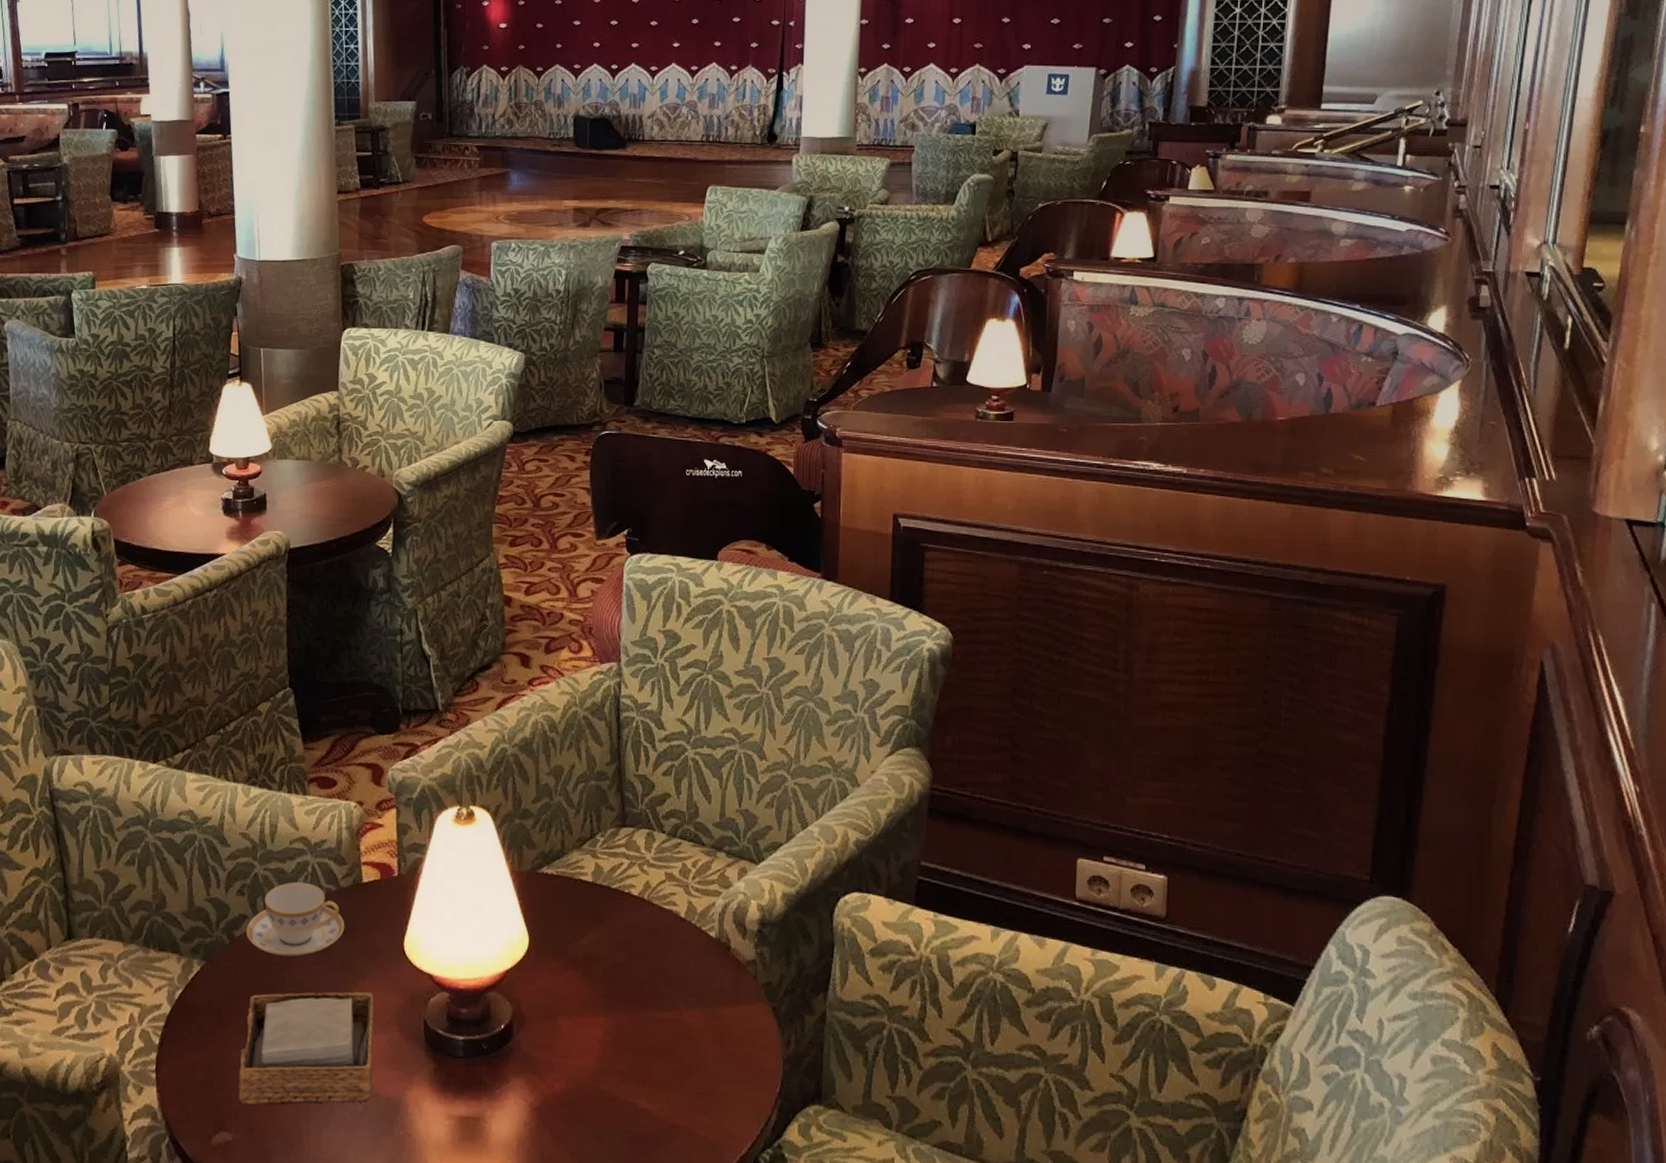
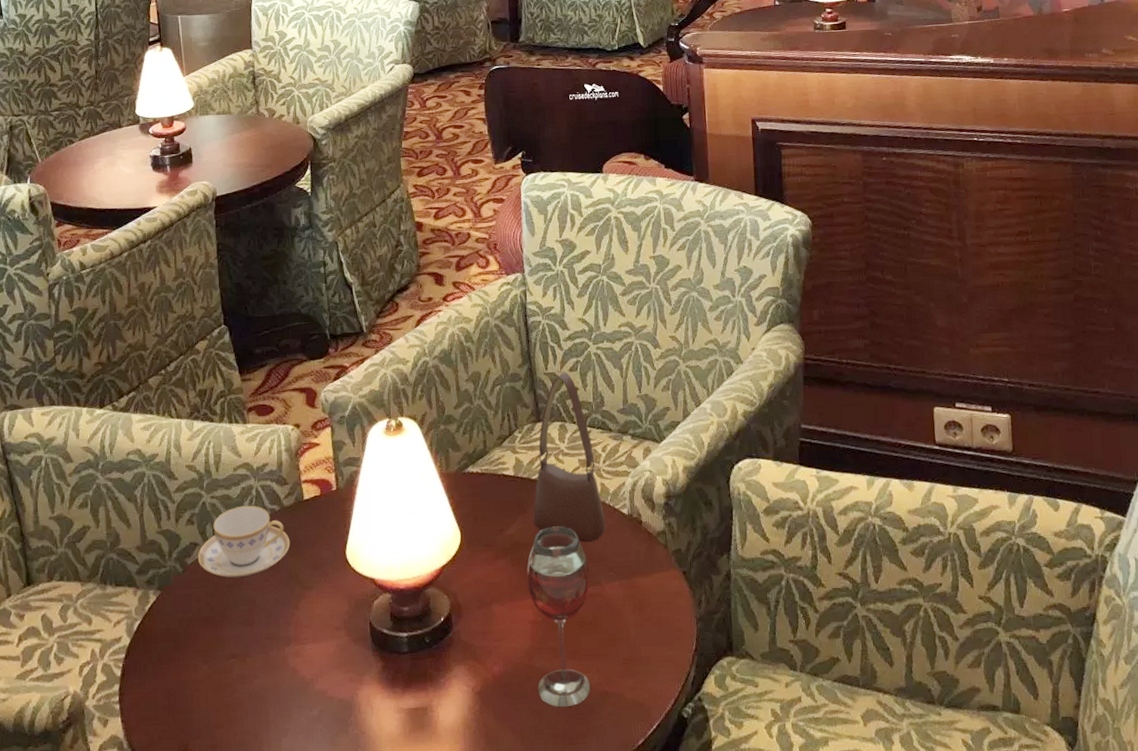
napkin holder: present [238,991,375,1106] -> none [199,601,326,724]
wineglass: none [598,941,669,1137] -> present [526,526,591,708]
shoulder bag: none [610,775,690,964] -> present [533,372,606,543]

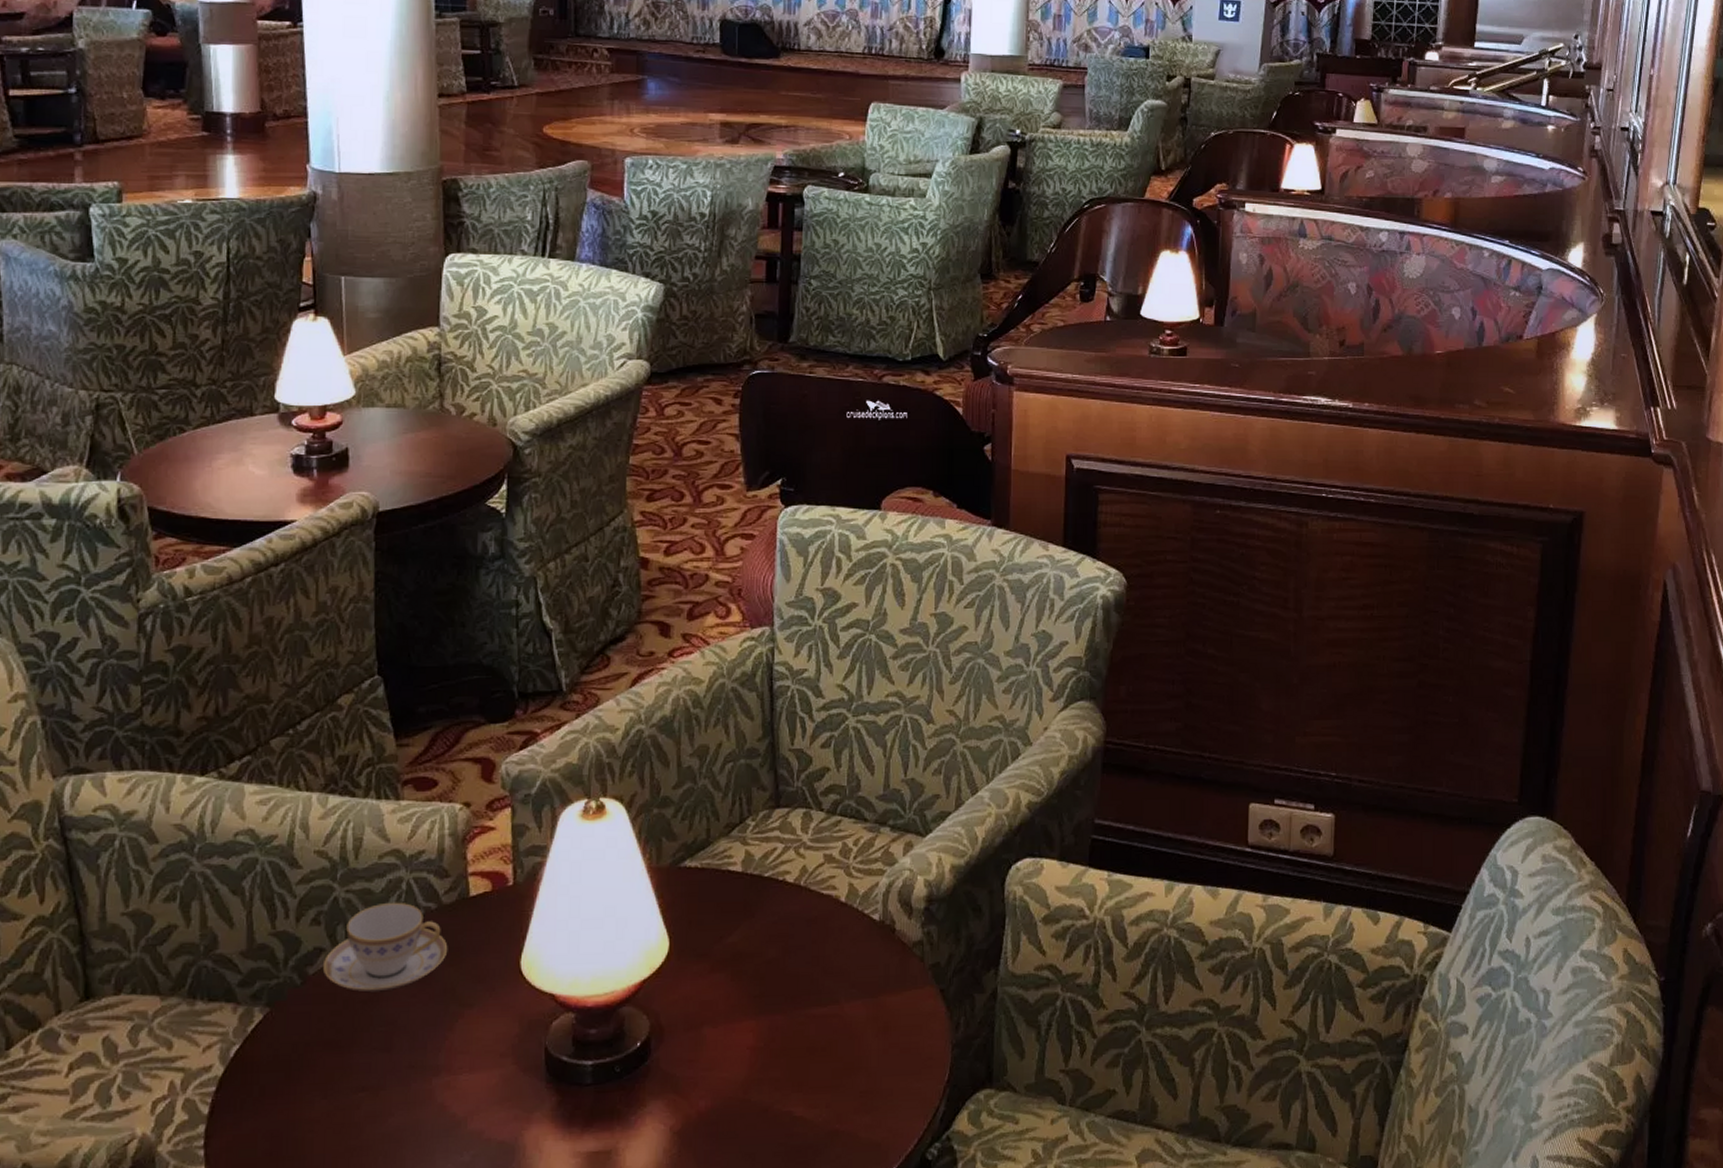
wineglass: present [526,526,591,708] -> none [749,933,828,1150]
shoulder bag: present [533,372,606,543] -> none [762,748,851,954]

